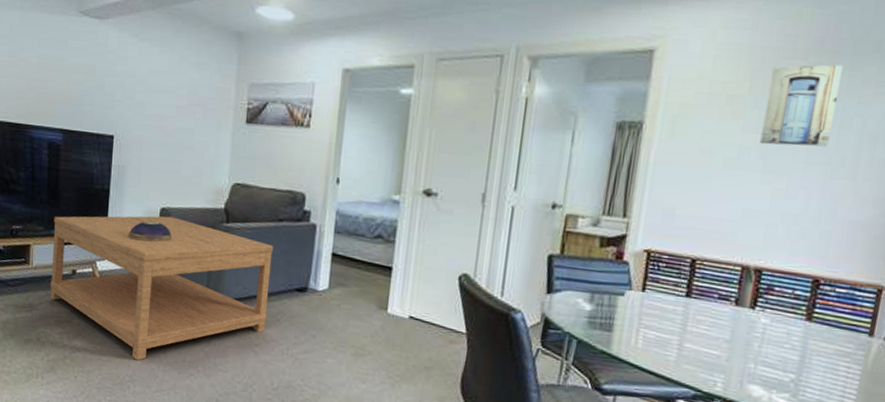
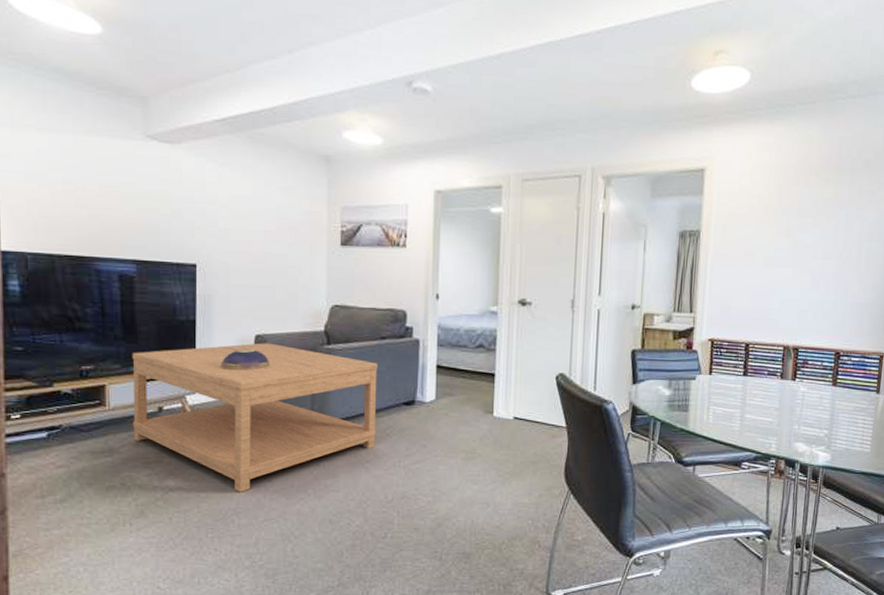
wall art: present [760,65,843,147] -> none [789,179,844,246]

